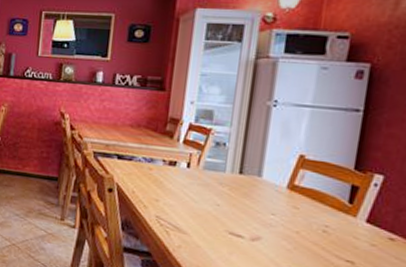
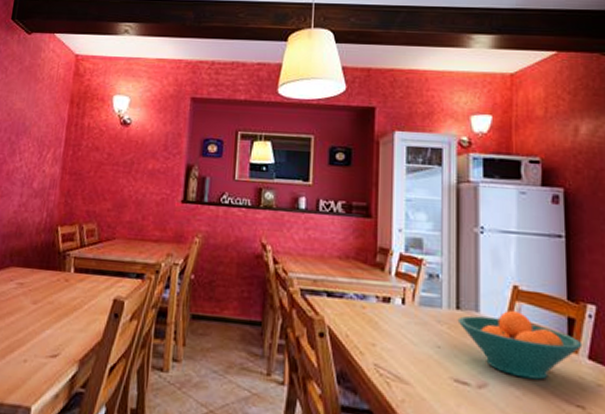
fruit bowl: none [239,177,363,238] -> present [457,311,583,380]

